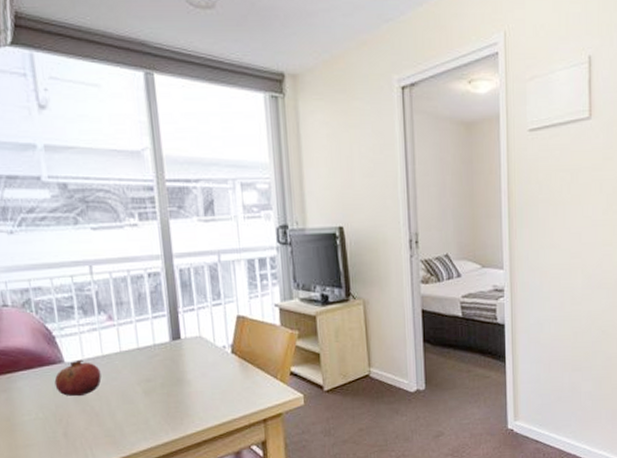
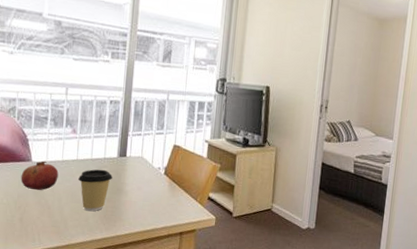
coffee cup: none [126,358,169,412] -> present [78,169,112,212]

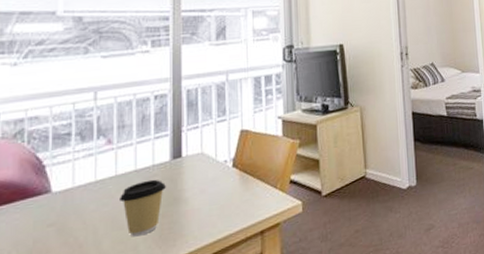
fruit: present [21,161,59,191] -> none [36,187,91,229]

